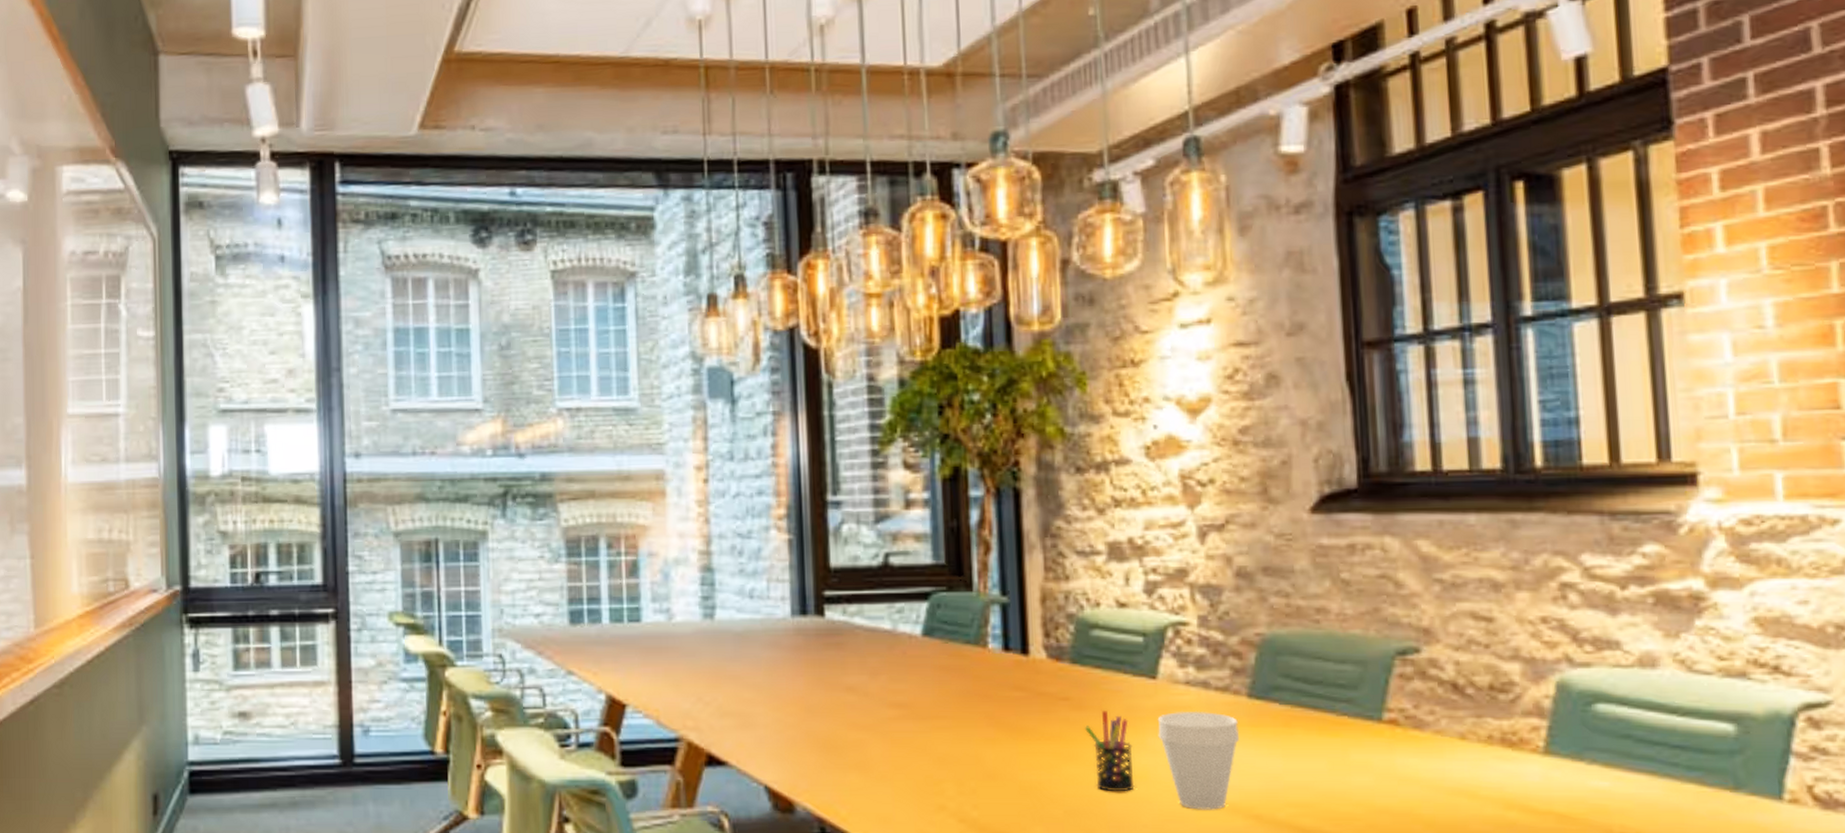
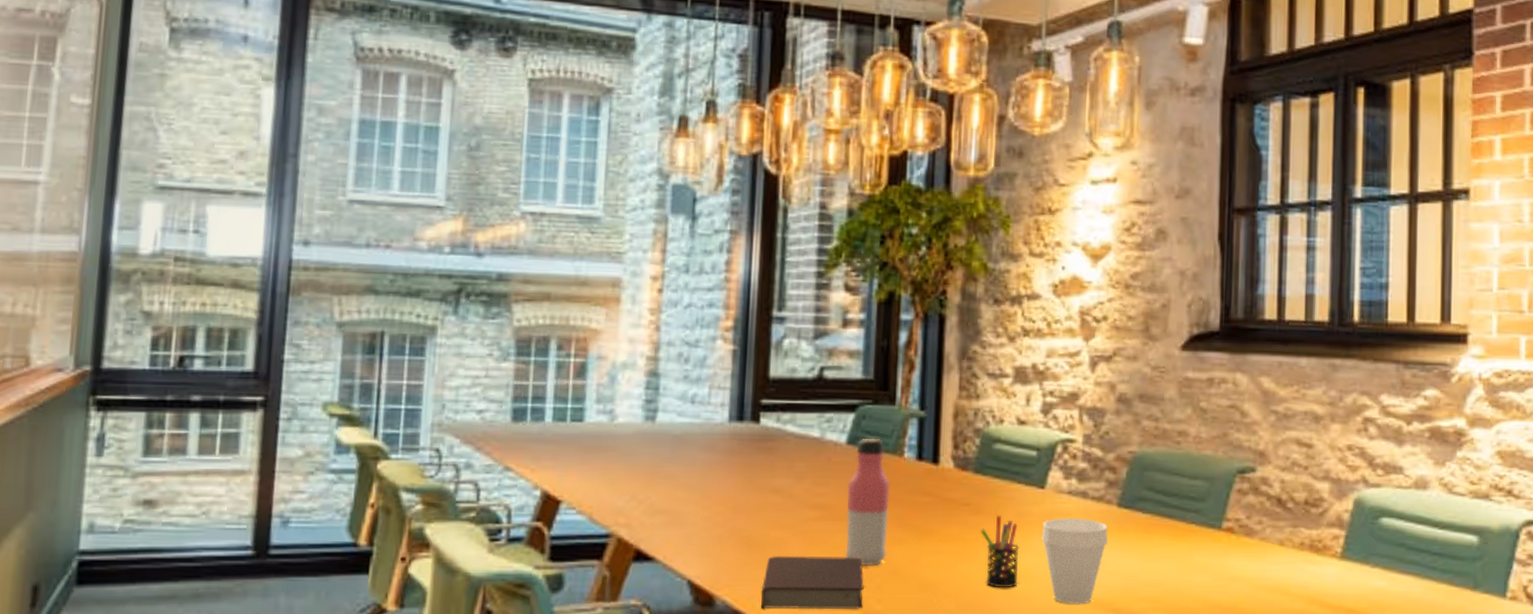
book: none [843,758,957,817] -> present [760,555,864,610]
water bottle: none [927,628,979,769] -> present [845,438,890,567]

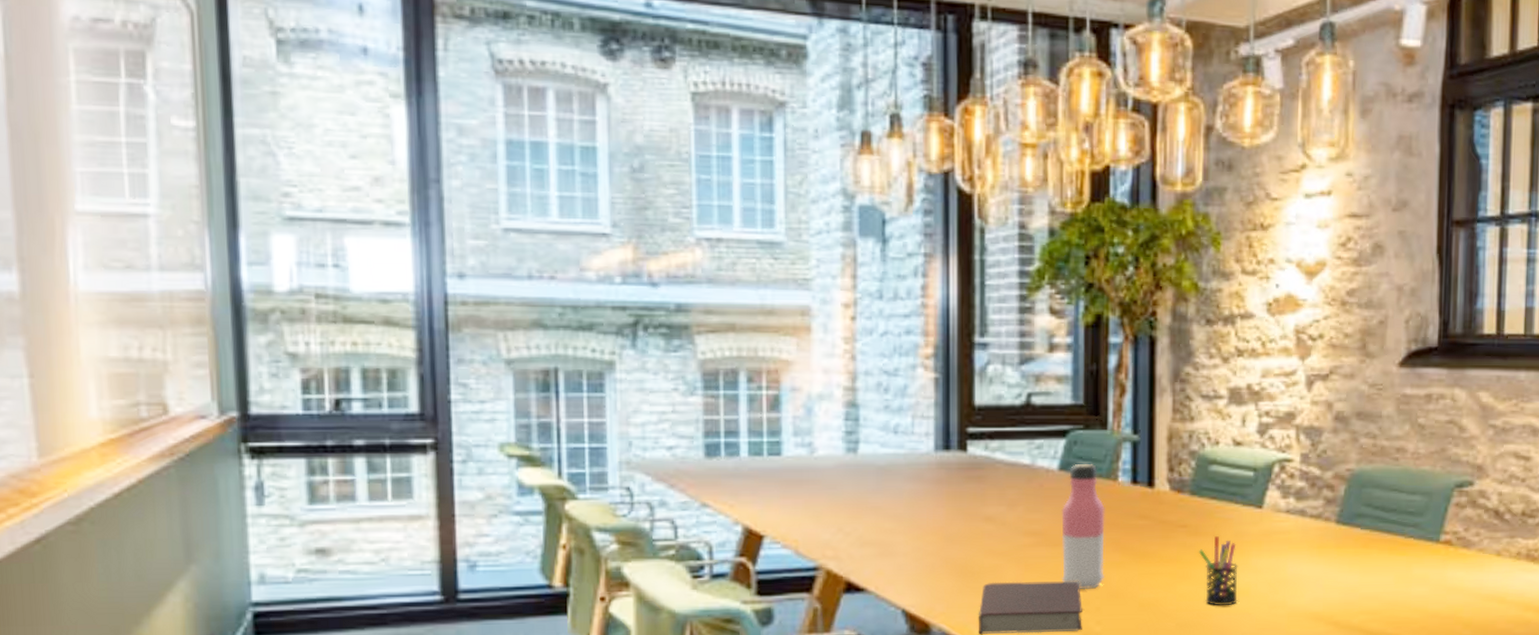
cup: present [1041,517,1108,604] -> none [1260,535,1327,619]

